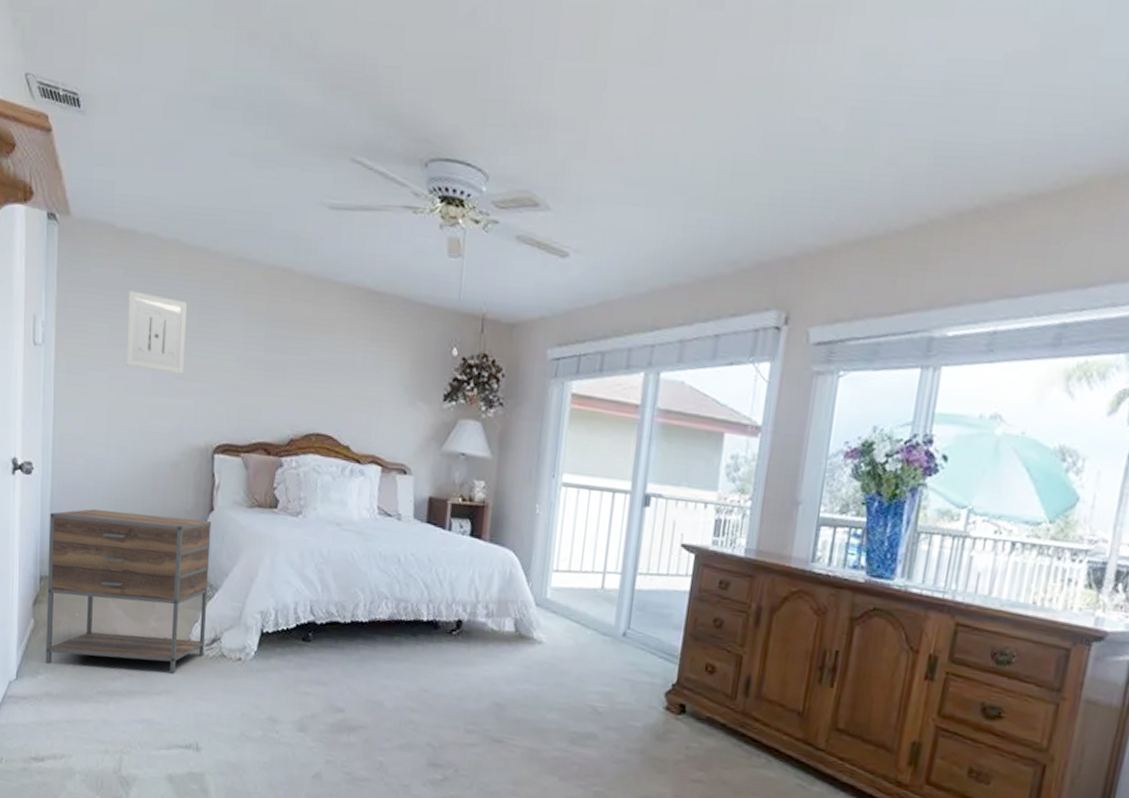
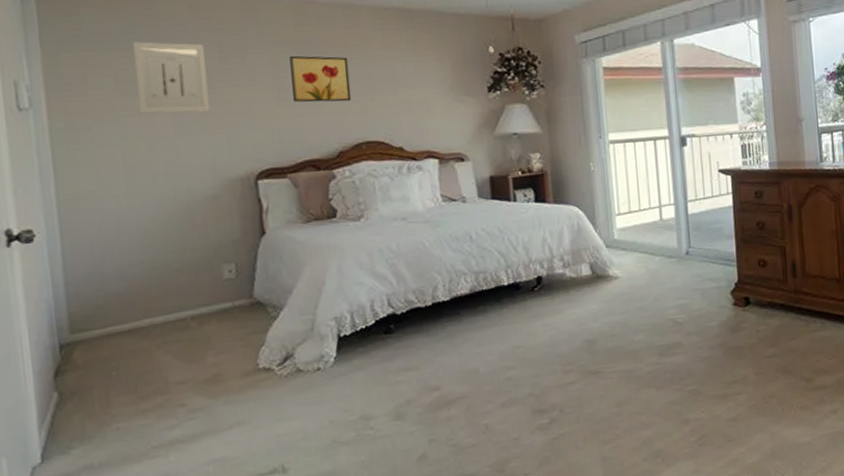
nightstand: present [45,509,212,674] -> none [64,244,276,435]
wall art: none [257,327,313,387] -> present [290,55,352,103]

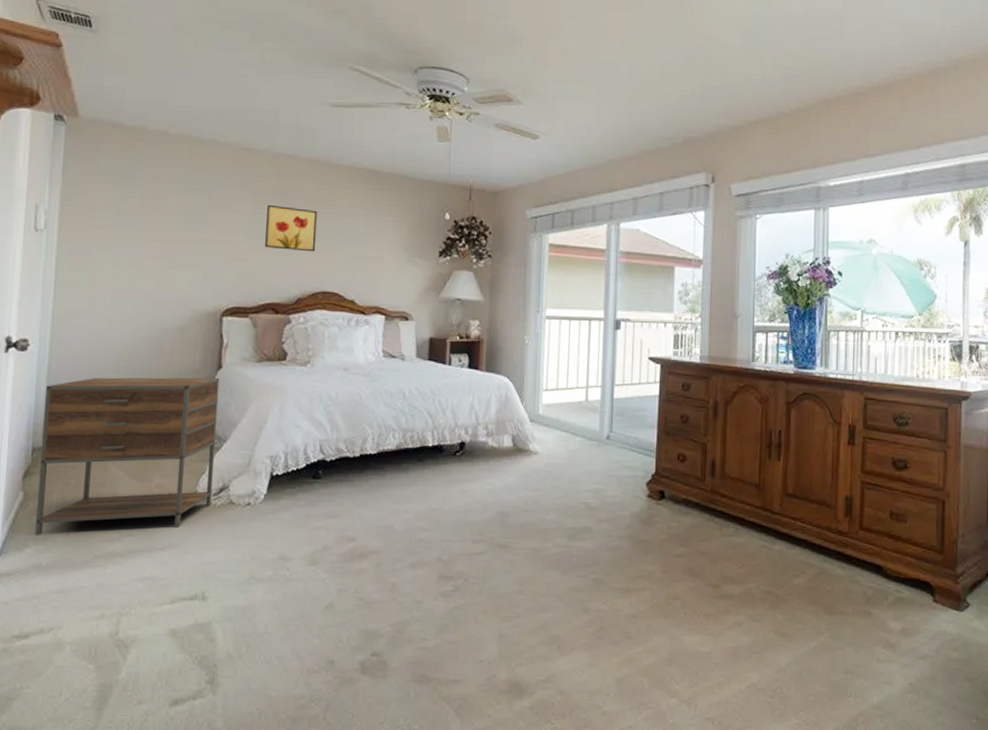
nightstand: none [64,244,276,435] -> present [35,377,220,535]
wall art: present [132,41,210,114] -> none [133,179,197,249]

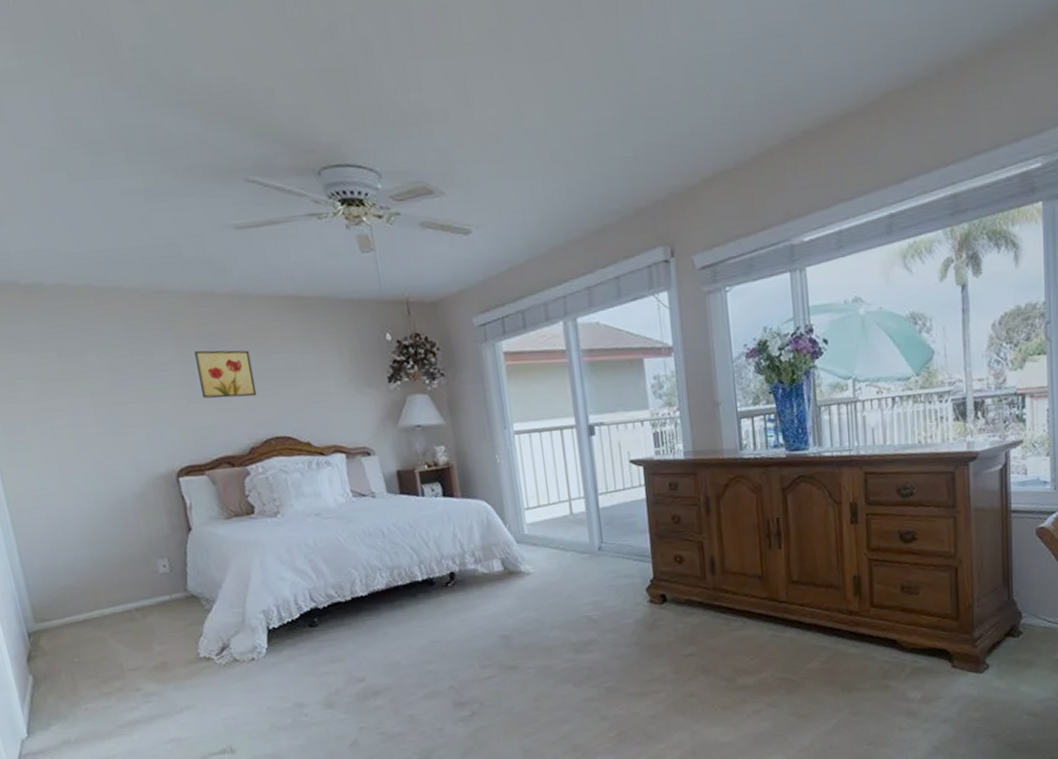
nightstand: present [35,377,220,535] -> none [22,540,216,714]

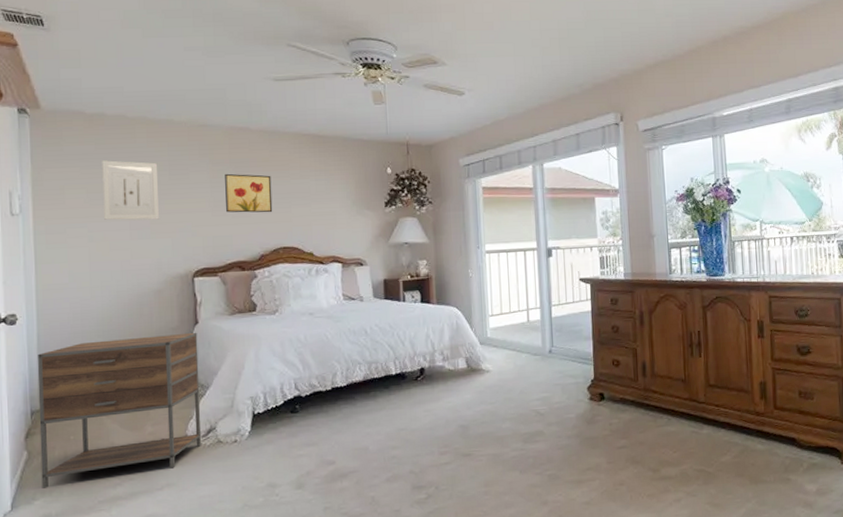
nightstand: none [22,540,216,714] -> present [38,332,201,488]
wall art: none [50,341,128,414] -> present [102,160,160,220]

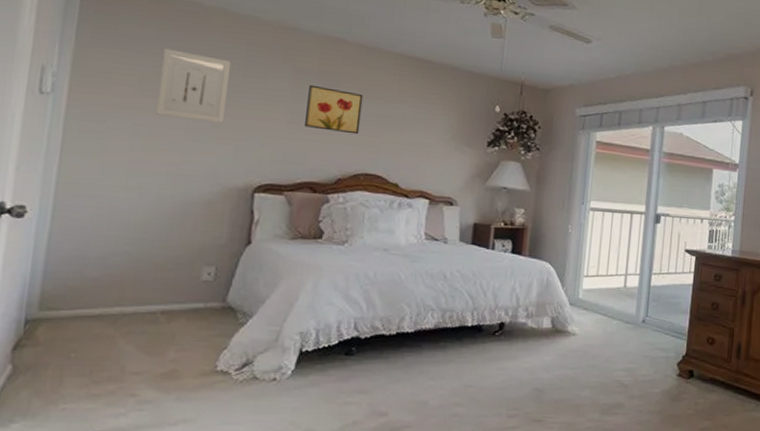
nightstand: present [38,332,201,488] -> none [24,248,248,410]

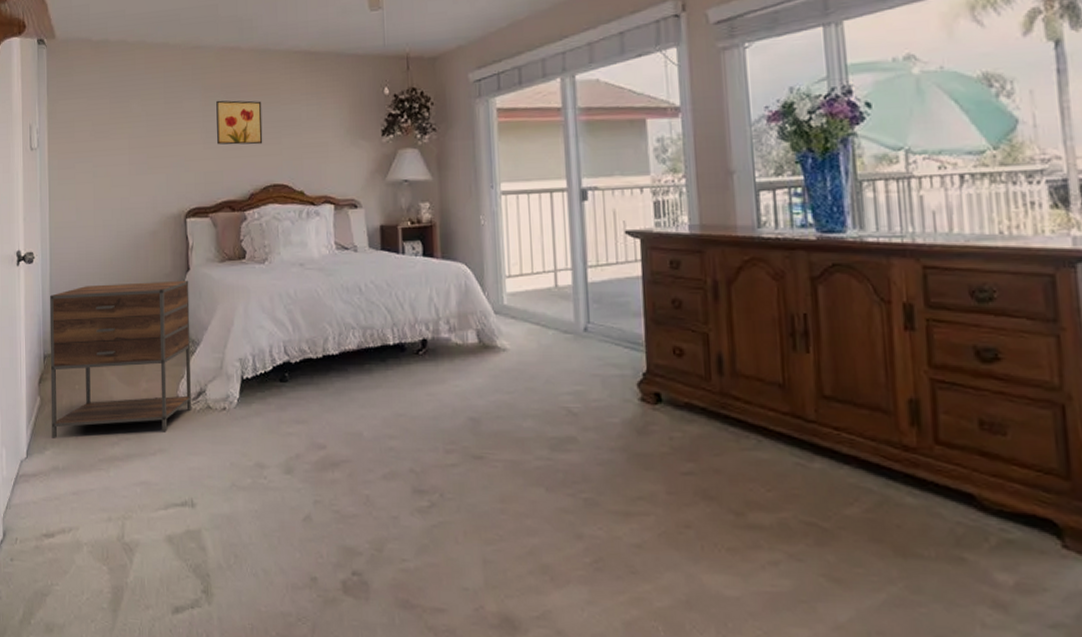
nightstand: none [24,248,248,410] -> present [49,280,192,438]
wall art: present [156,48,232,123] -> none [106,89,156,154]

